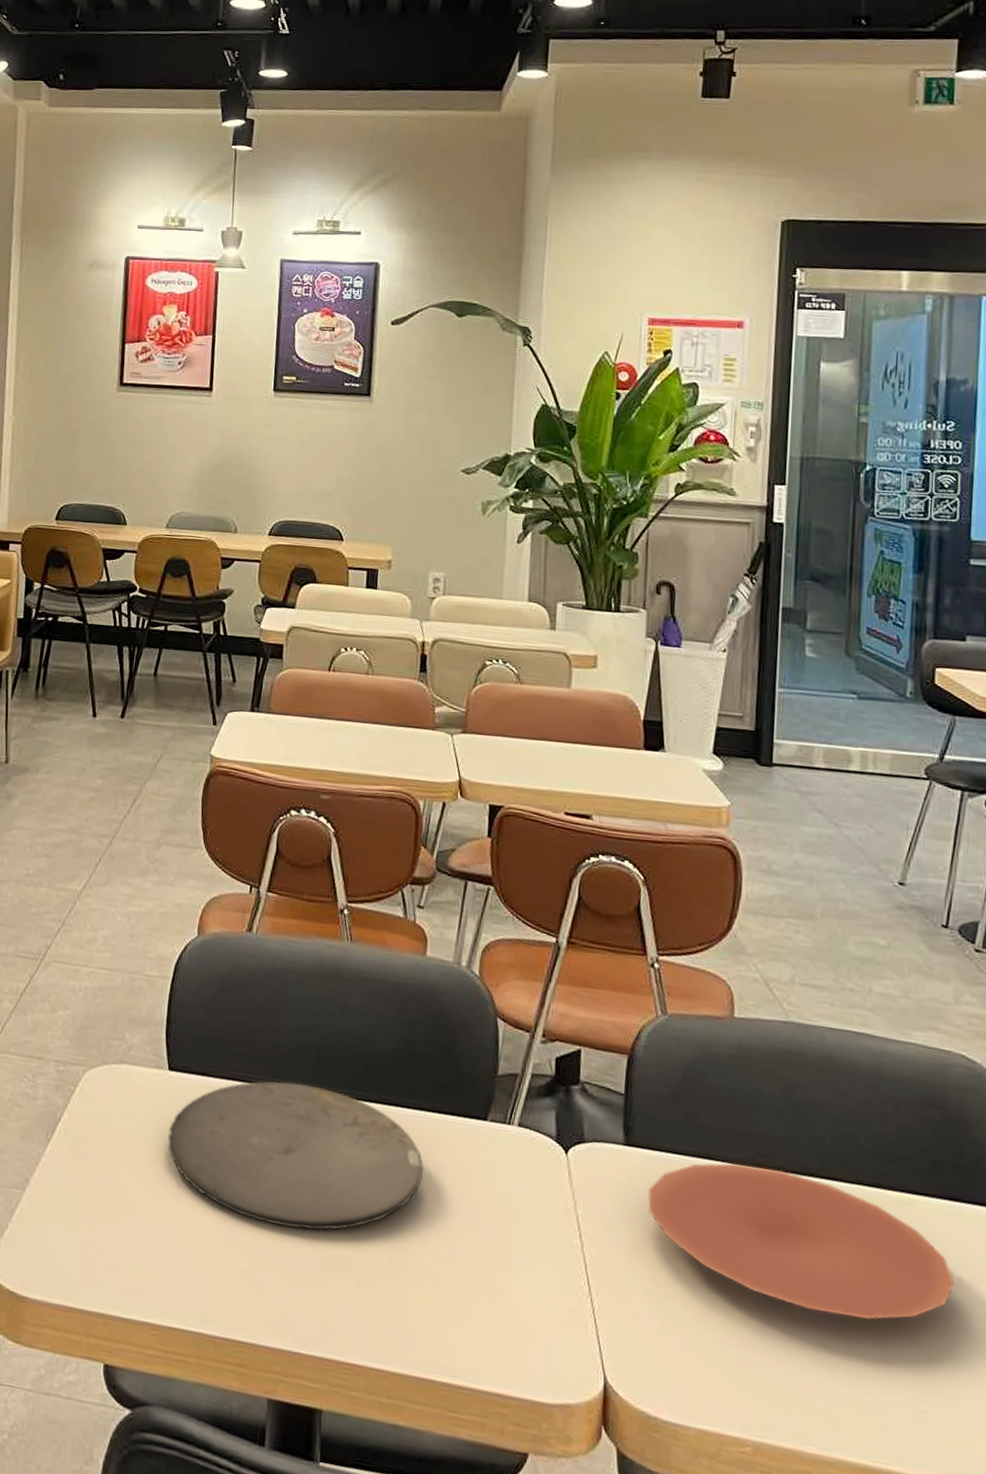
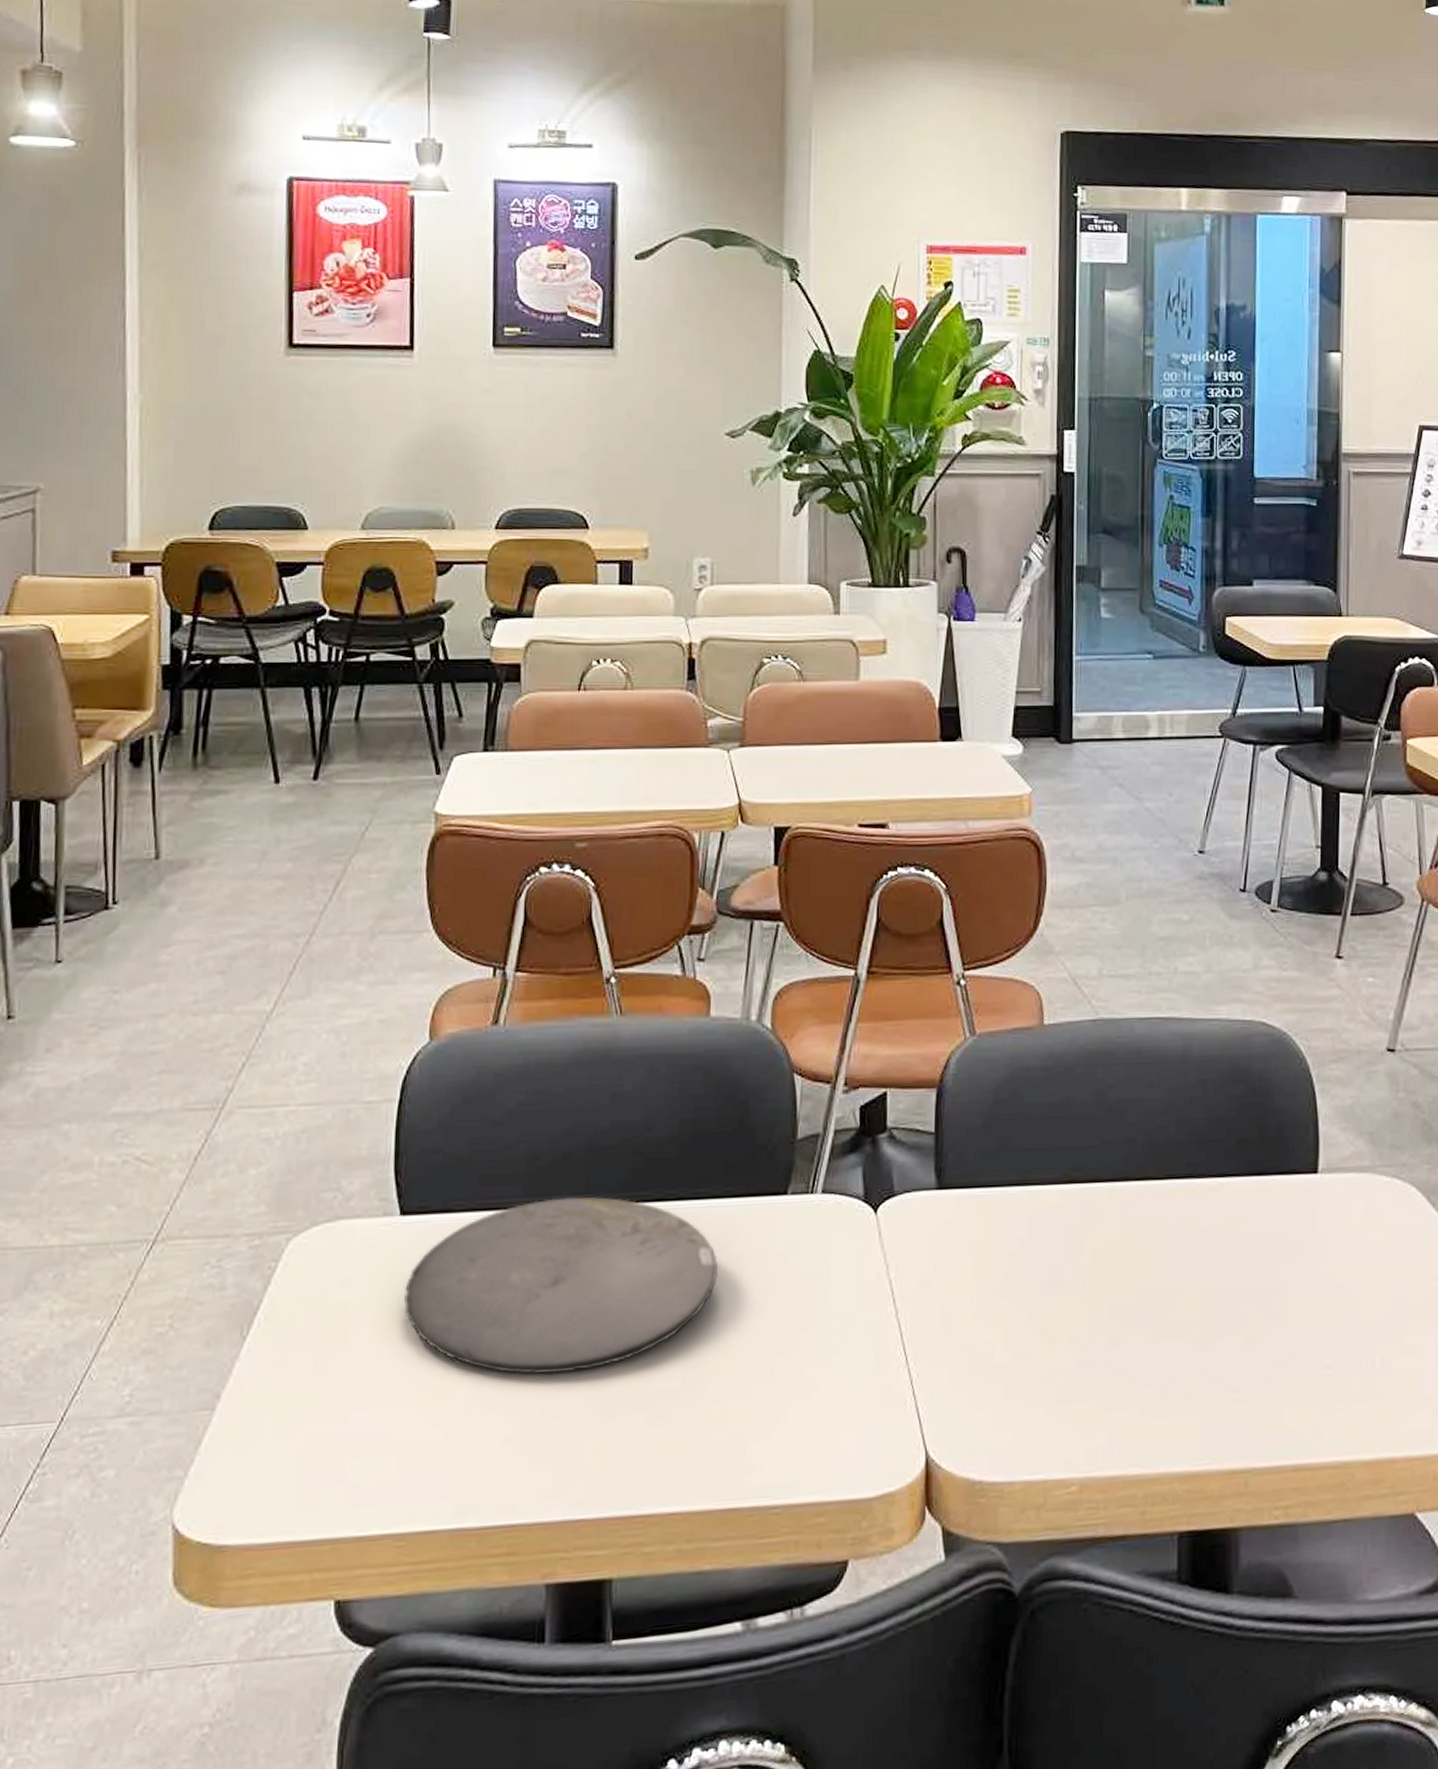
plate: present [648,1163,955,1320] -> none [964,1181,1263,1324]

